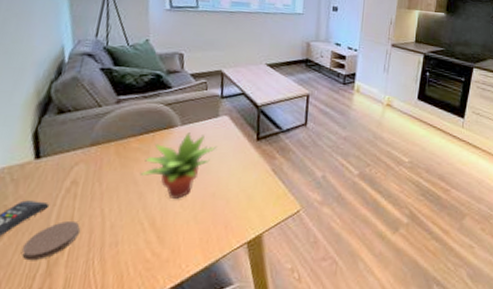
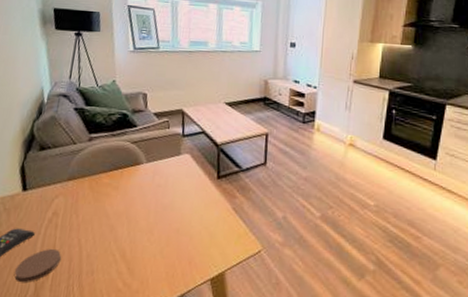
succulent plant: present [140,132,218,199] -> none [111,170,180,233]

